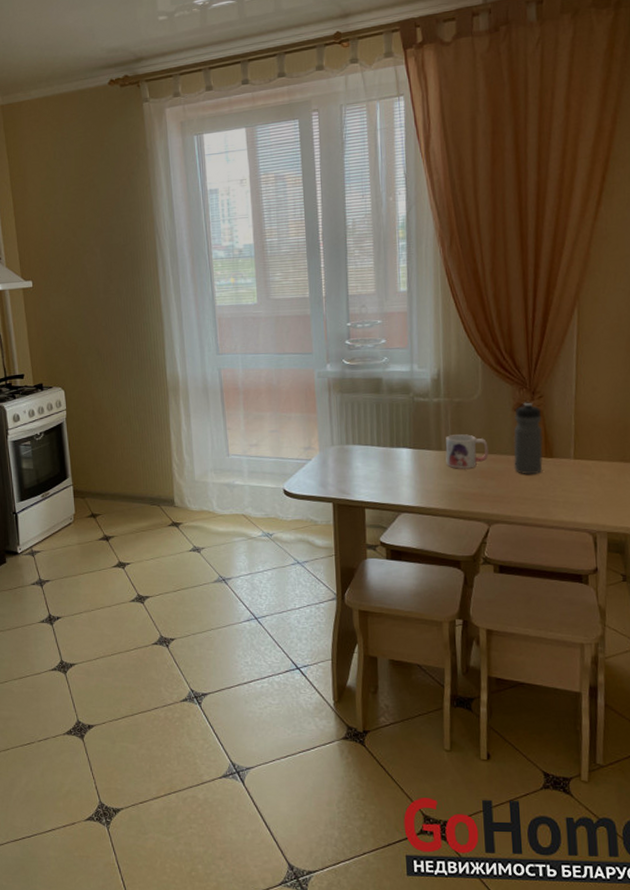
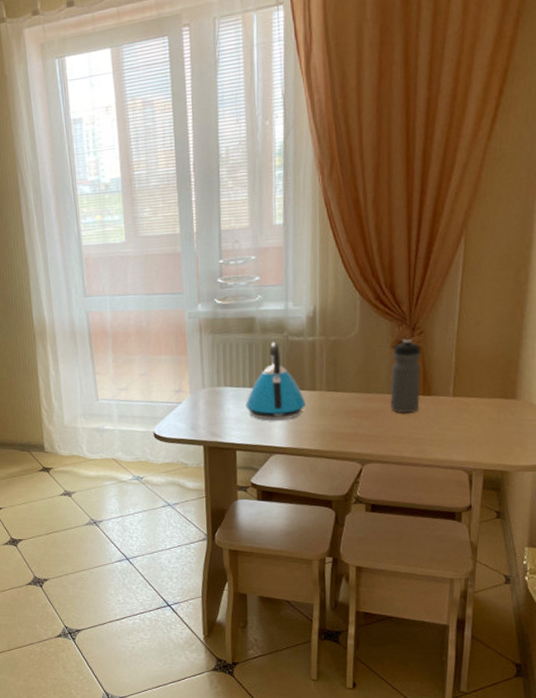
kettle: none [374,402,432,480] -> present [245,341,306,421]
mug: present [445,434,489,469] -> none [319,373,365,409]

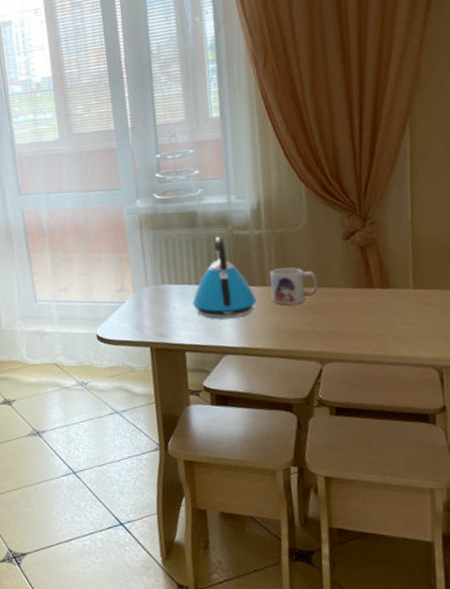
mug: none [319,373,365,409] -> present [270,267,318,305]
water bottle: present [390,338,422,413] -> none [344,229,379,308]

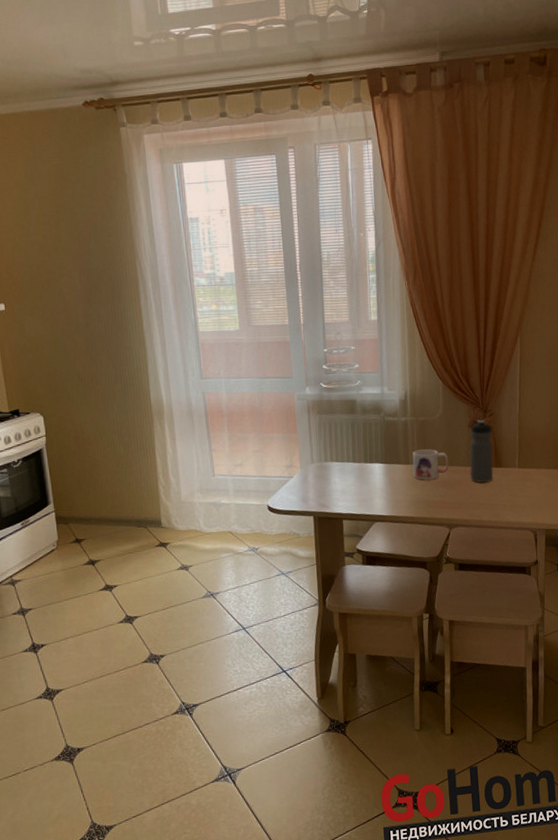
kettle: present [192,236,257,319] -> none [350,421,401,492]
water bottle: none [344,229,379,308] -> present [469,419,494,483]

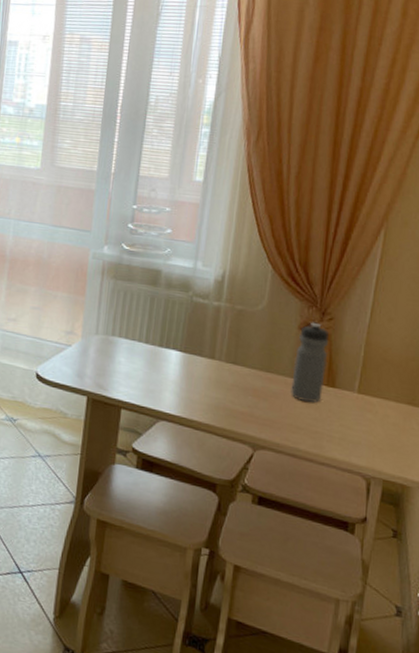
mug: present [412,449,449,480] -> none [217,344,266,385]

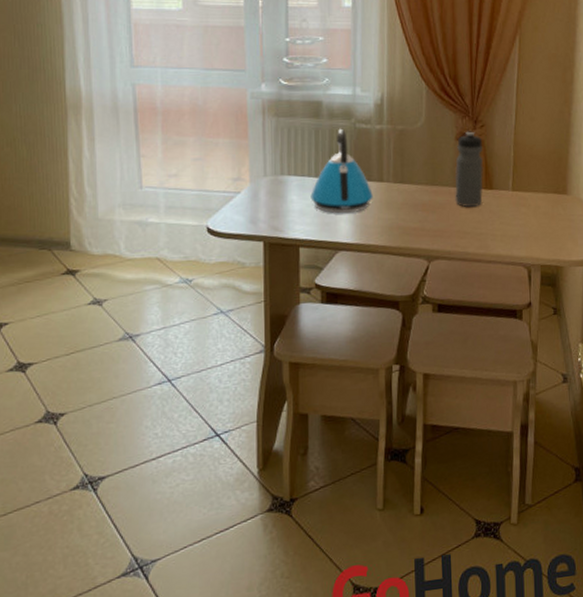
kettle: none [138,299,202,385] -> present [310,128,373,214]

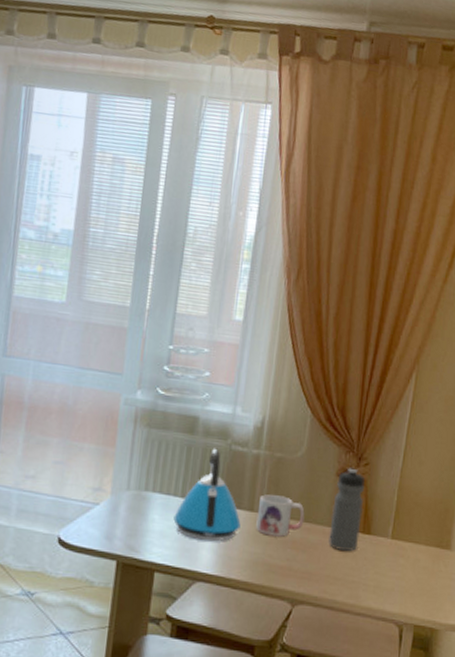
mug: none [387,164,431,202] -> present [256,494,305,537]

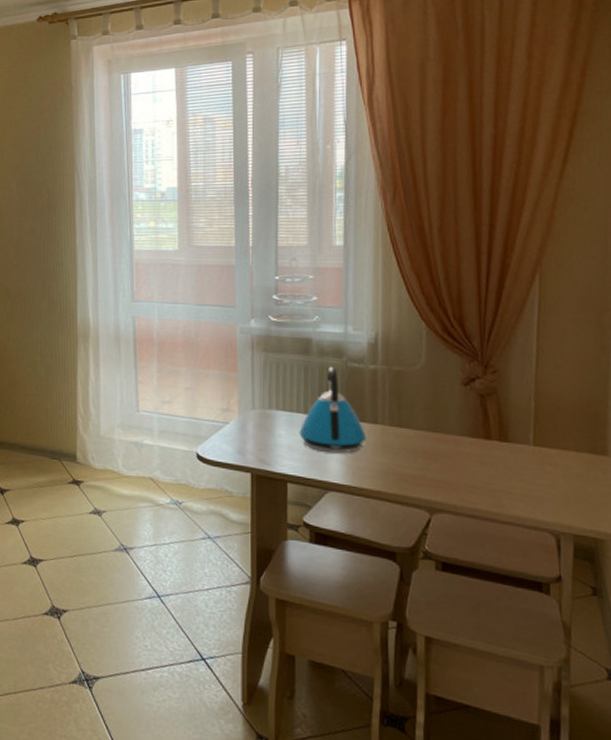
mug: present [256,494,305,537] -> none [382,407,432,447]
water bottle: present [328,468,365,551] -> none [461,376,497,459]

